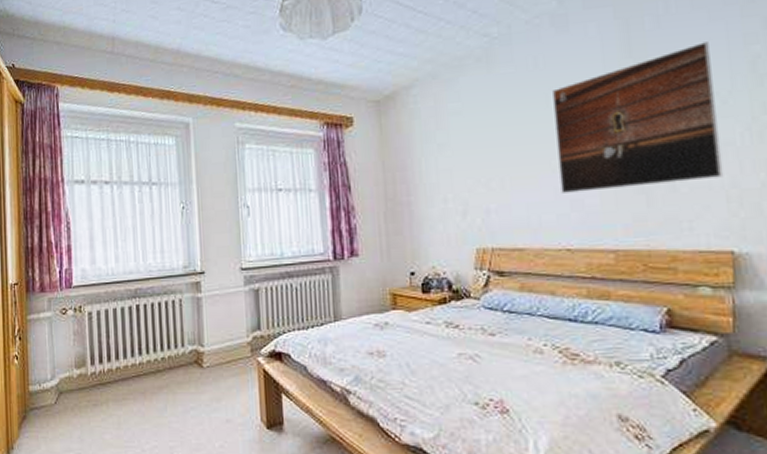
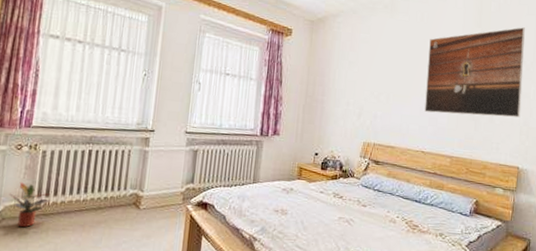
potted plant: none [63,350,104,401] -> present [10,182,51,228]

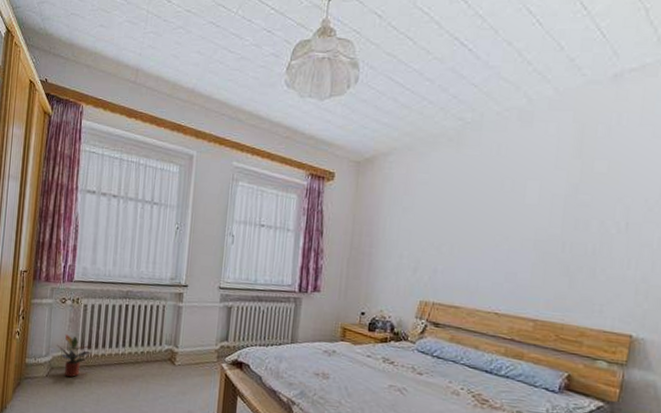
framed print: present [424,27,525,118] -> none [499,155,648,273]

